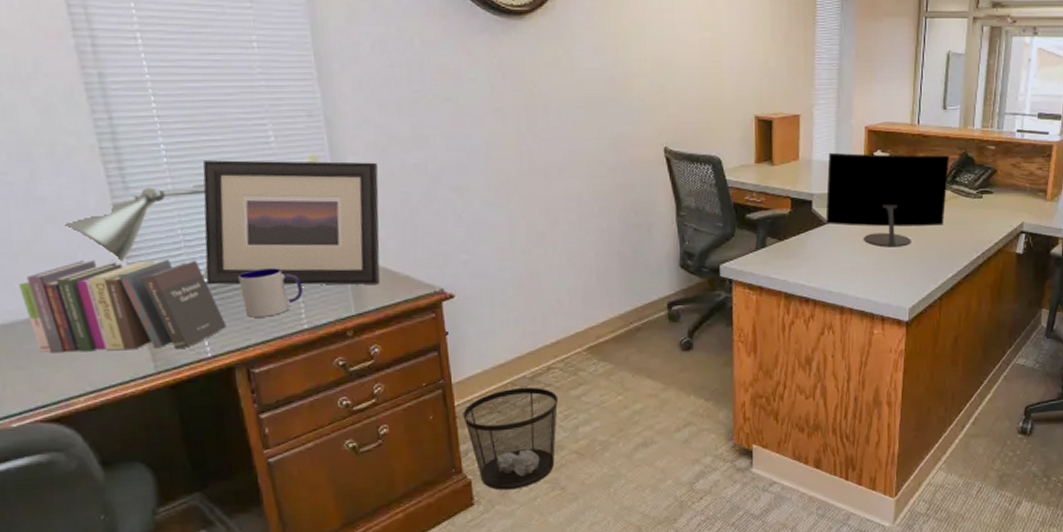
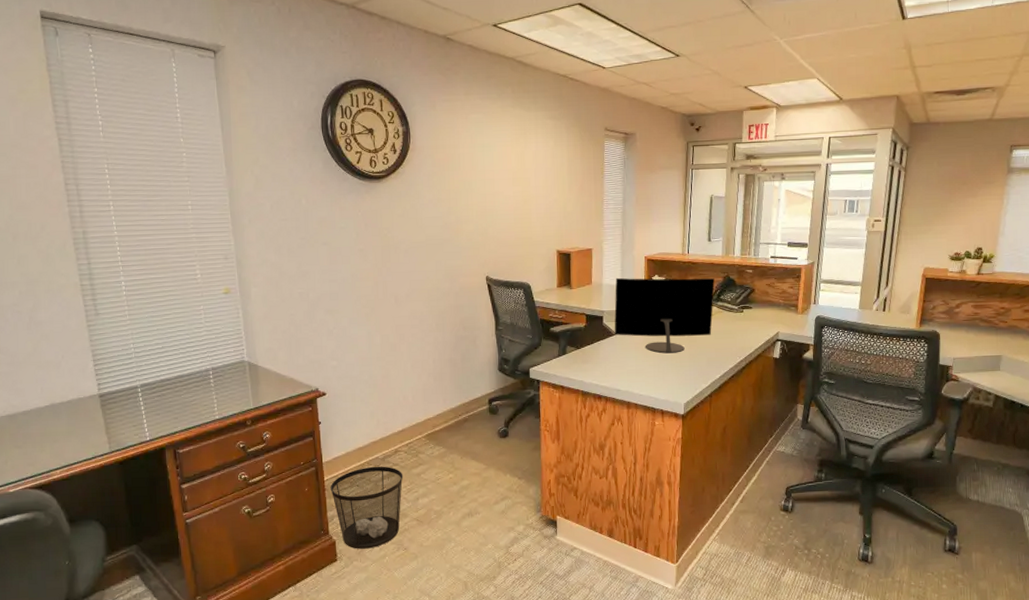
books: present [19,260,227,352] -> none [21,367,161,436]
desk lamp: present [65,183,208,279] -> none [54,310,152,381]
picture frame: present [202,160,380,285] -> none [148,292,273,386]
mug: present [238,268,303,318] -> none [171,373,216,410]

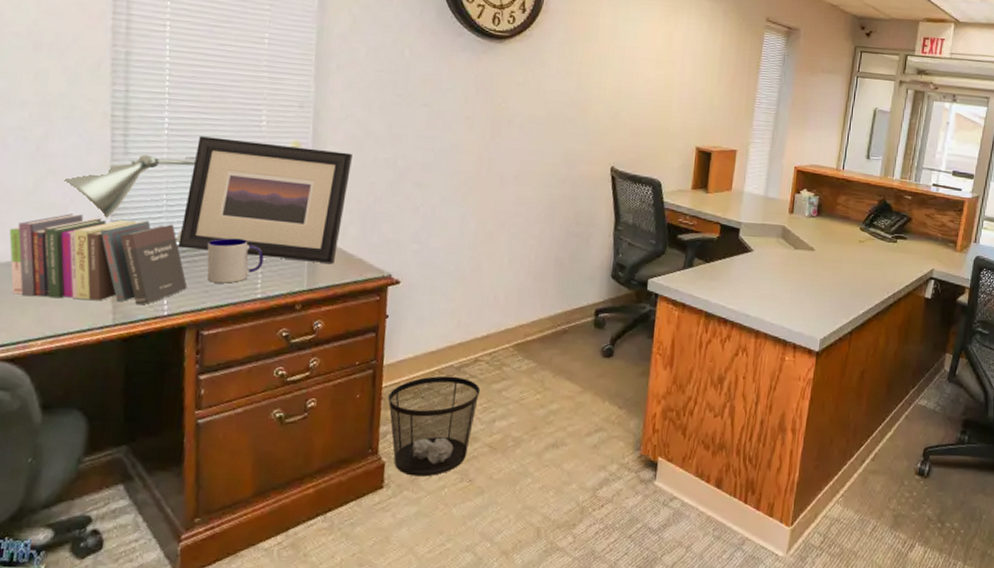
books: none [21,367,161,436] -> present [9,213,188,305]
desk lamp: none [54,310,152,381] -> present [64,154,197,243]
picture frame: none [148,292,273,386] -> present [178,136,352,263]
mug: none [171,373,216,410] -> present [207,238,264,284]
monitor: present [614,277,715,354] -> none [750,186,869,280]

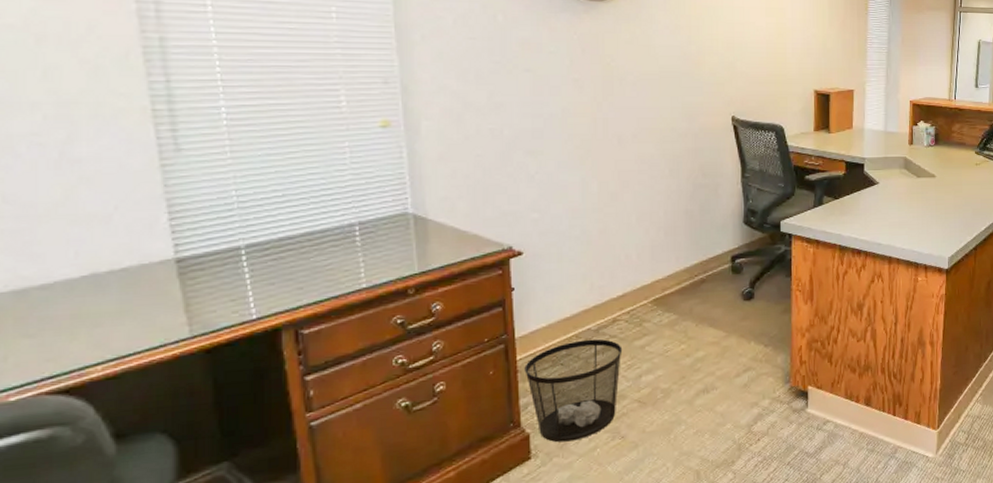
books: present [9,213,188,305] -> none [39,221,277,319]
desk lamp: present [64,154,197,243] -> none [102,146,267,240]
picture frame: present [178,136,352,263] -> none [259,123,452,246]
mug: present [207,238,264,284] -> none [294,228,364,278]

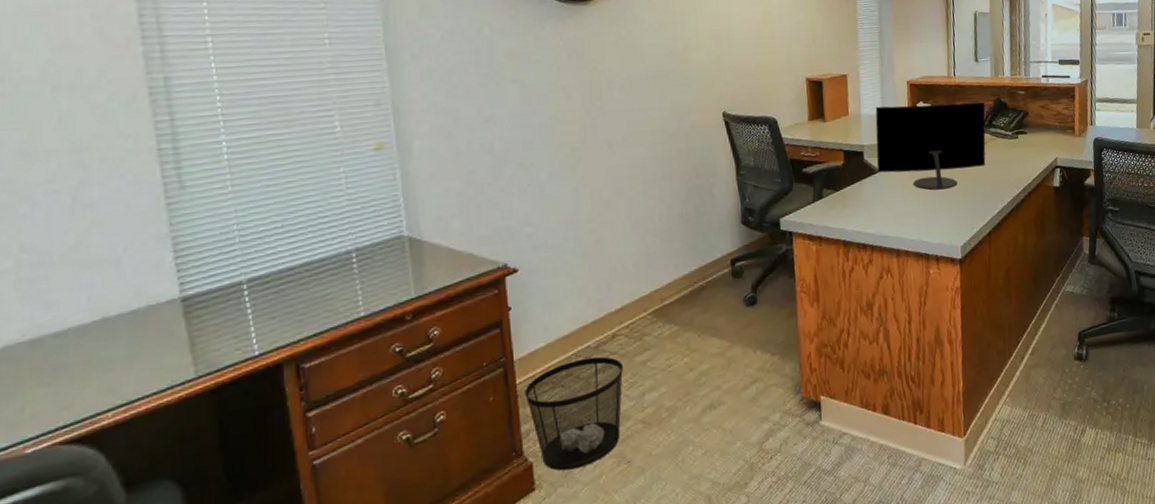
monitor: none [876,122,981,205] -> present [875,102,986,190]

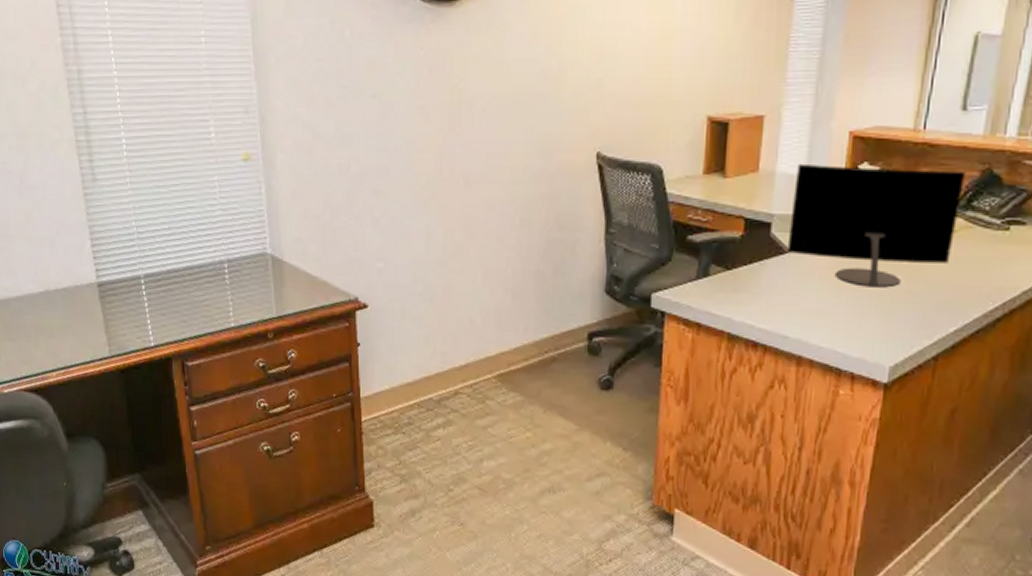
waste bin: present [524,356,624,471] -> none [369,409,464,518]

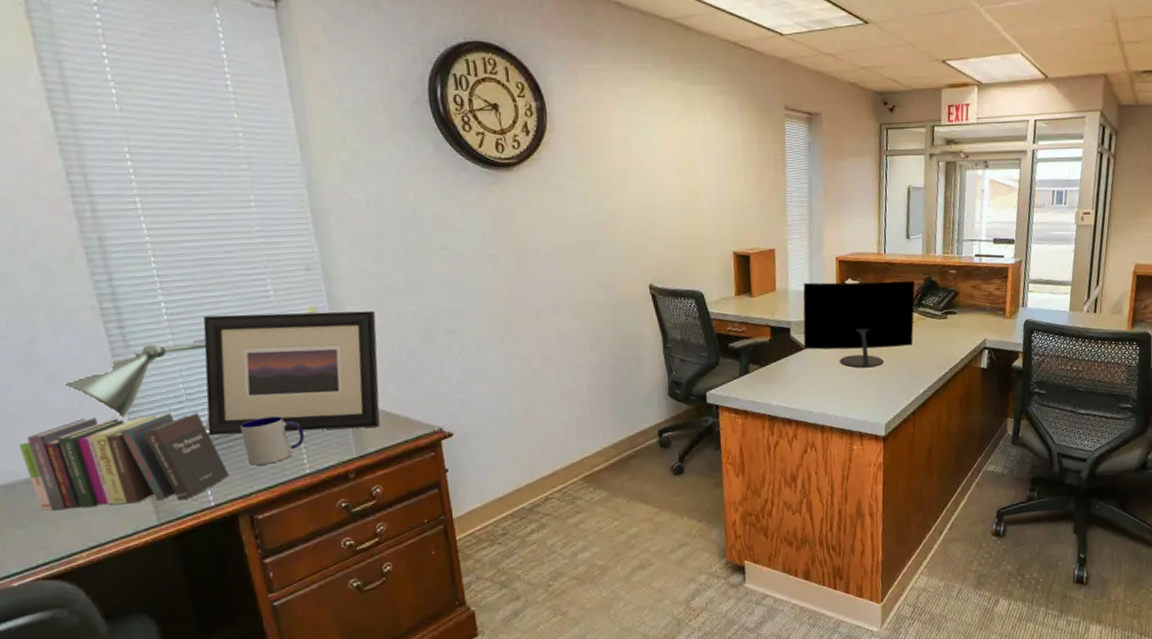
books: none [13,246,167,337] -> present [20,413,229,511]
desk lamp: none [48,178,157,271] -> present [65,338,210,431]
picture frame: none [153,155,304,287] -> present [203,310,380,436]
mug: none [179,264,232,312] -> present [240,416,305,466]

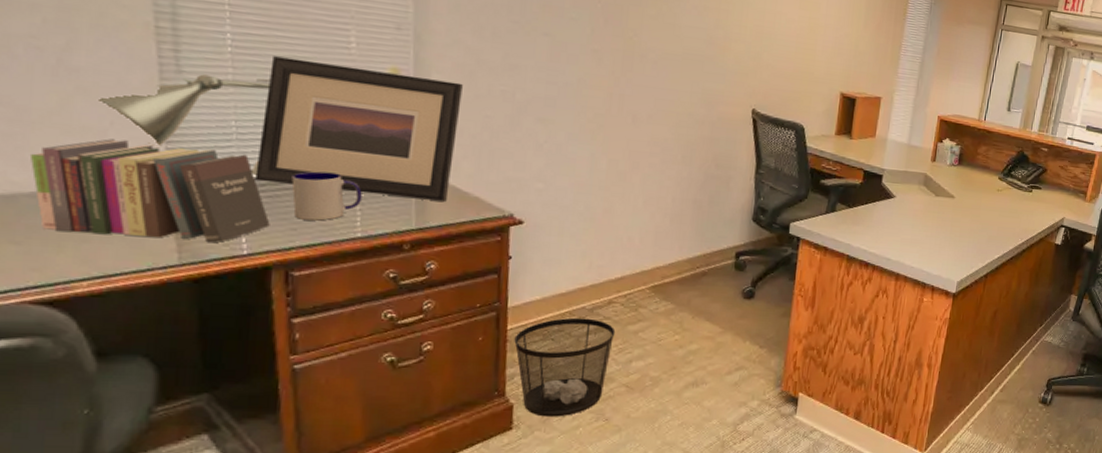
waste bin: none [464,517,557,620] -> present [514,317,616,417]
monitor: present [803,281,915,368] -> none [892,134,1008,227]

